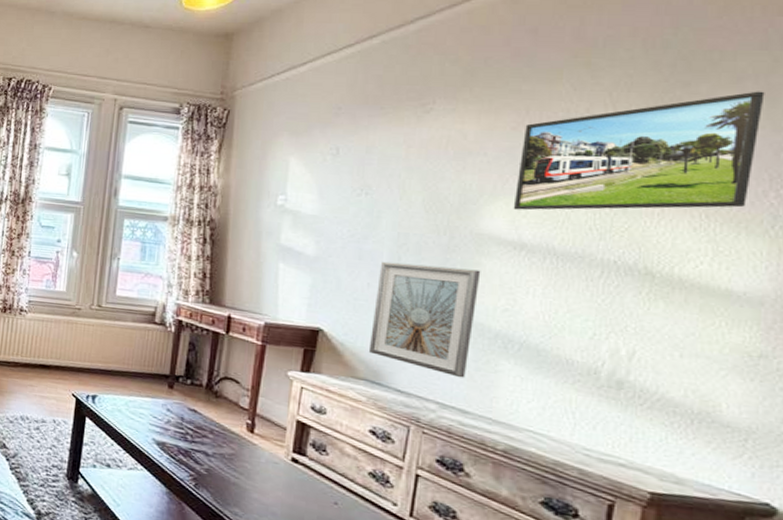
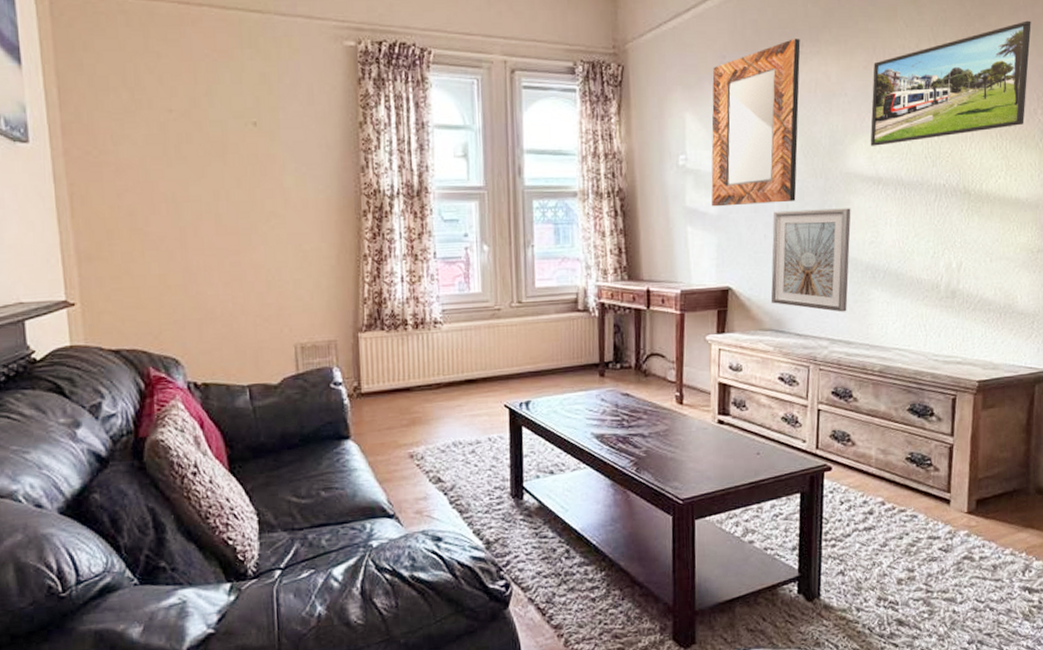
home mirror: none [309,95,432,255] -> present [711,38,801,207]

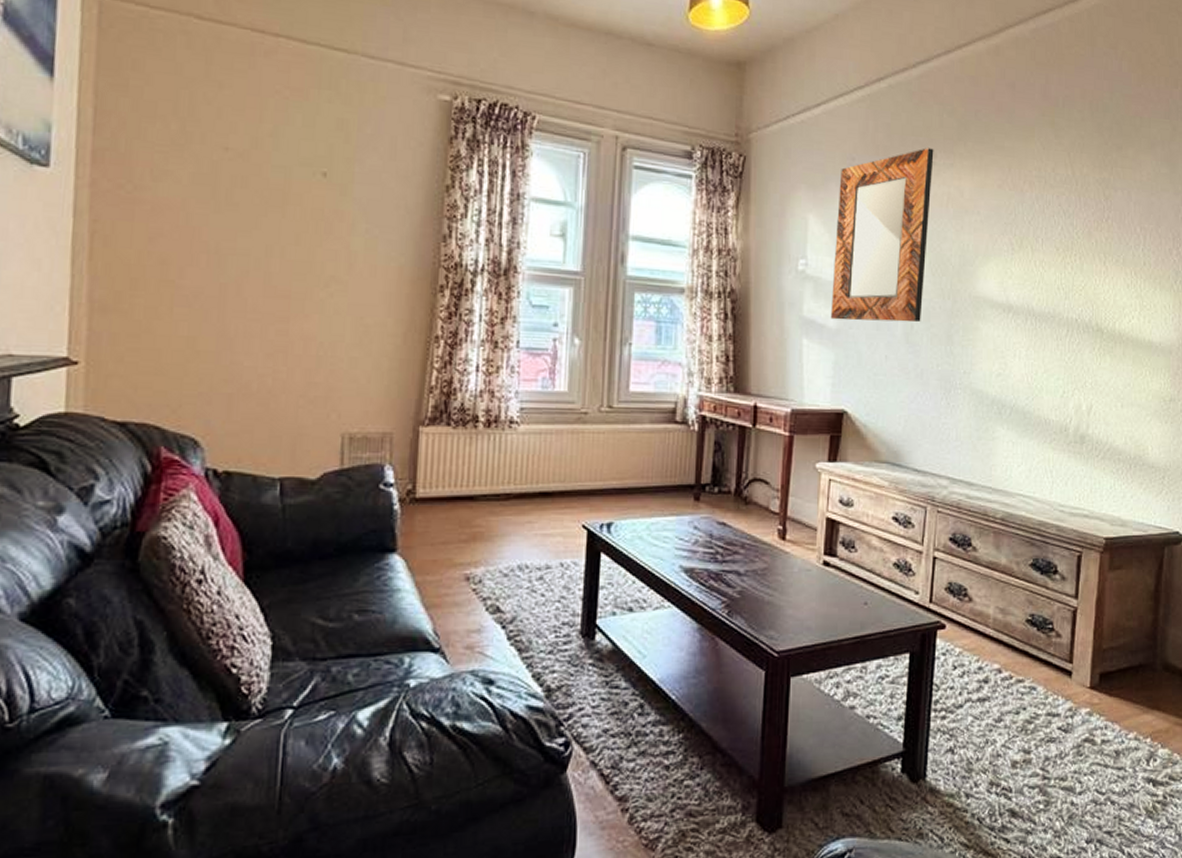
picture frame: present [771,208,851,312] -> none [888,330,979,449]
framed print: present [870,20,1031,146] -> none [1001,156,1168,271]

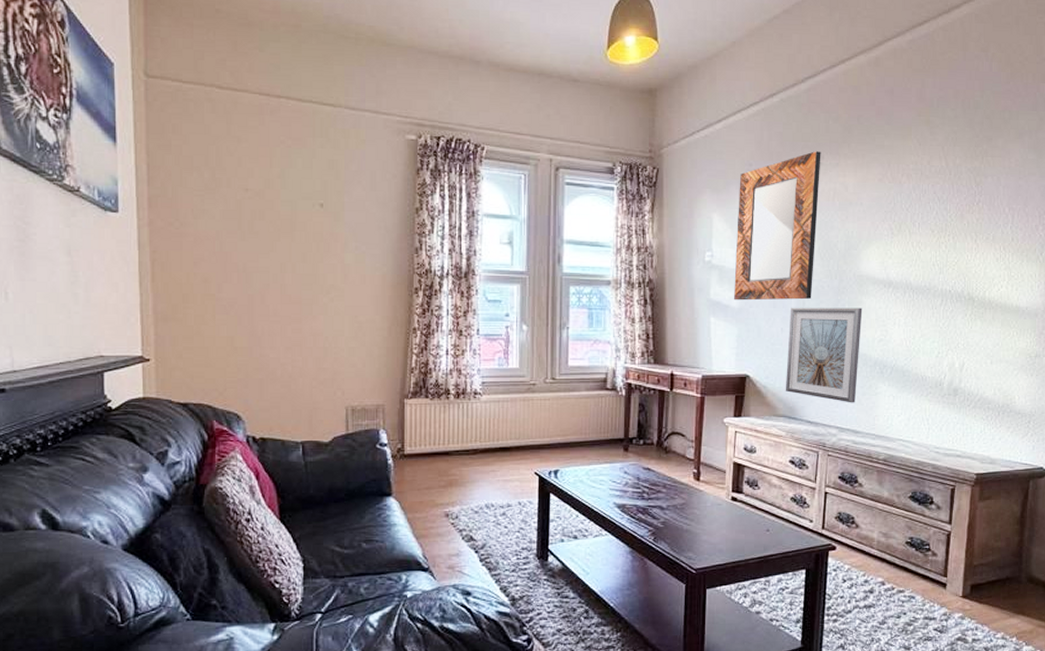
picture frame: none [888,330,979,449] -> present [785,307,863,403]

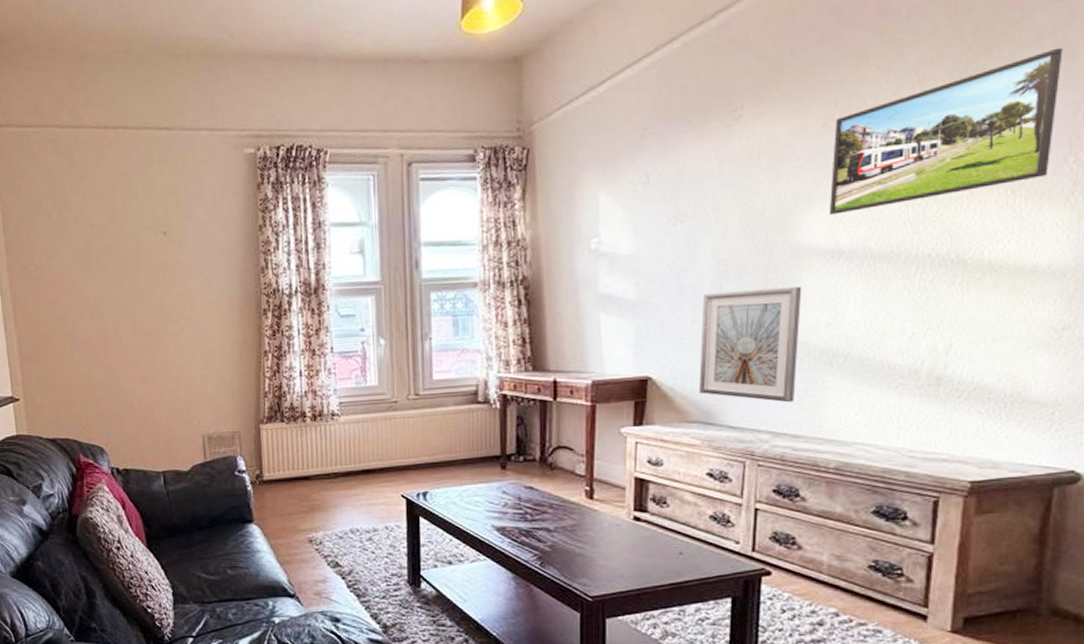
home mirror: present [734,151,821,301] -> none [628,100,740,292]
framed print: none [882,144,1035,252] -> present [828,47,1063,215]

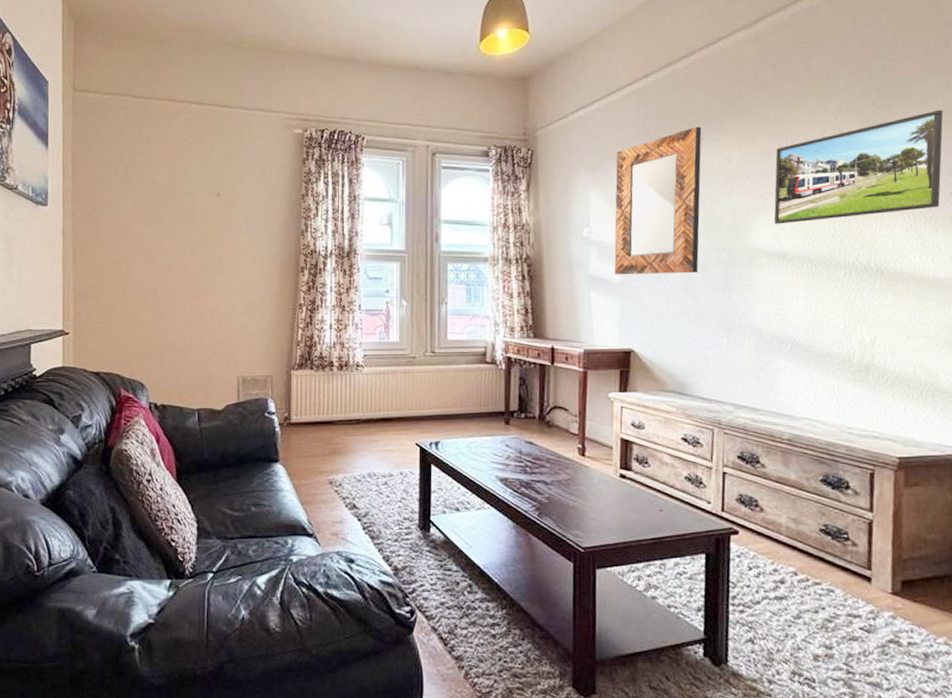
home mirror: none [628,100,740,292] -> present [614,127,702,275]
picture frame: present [698,286,802,403] -> none [673,281,756,379]

